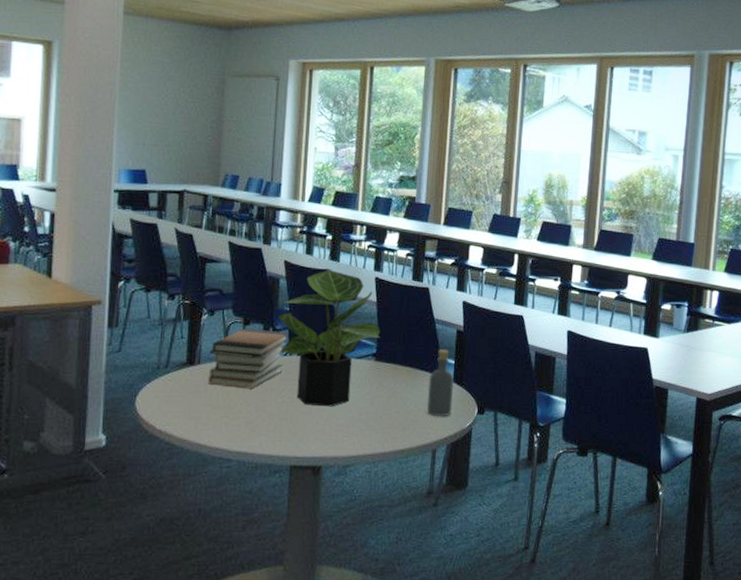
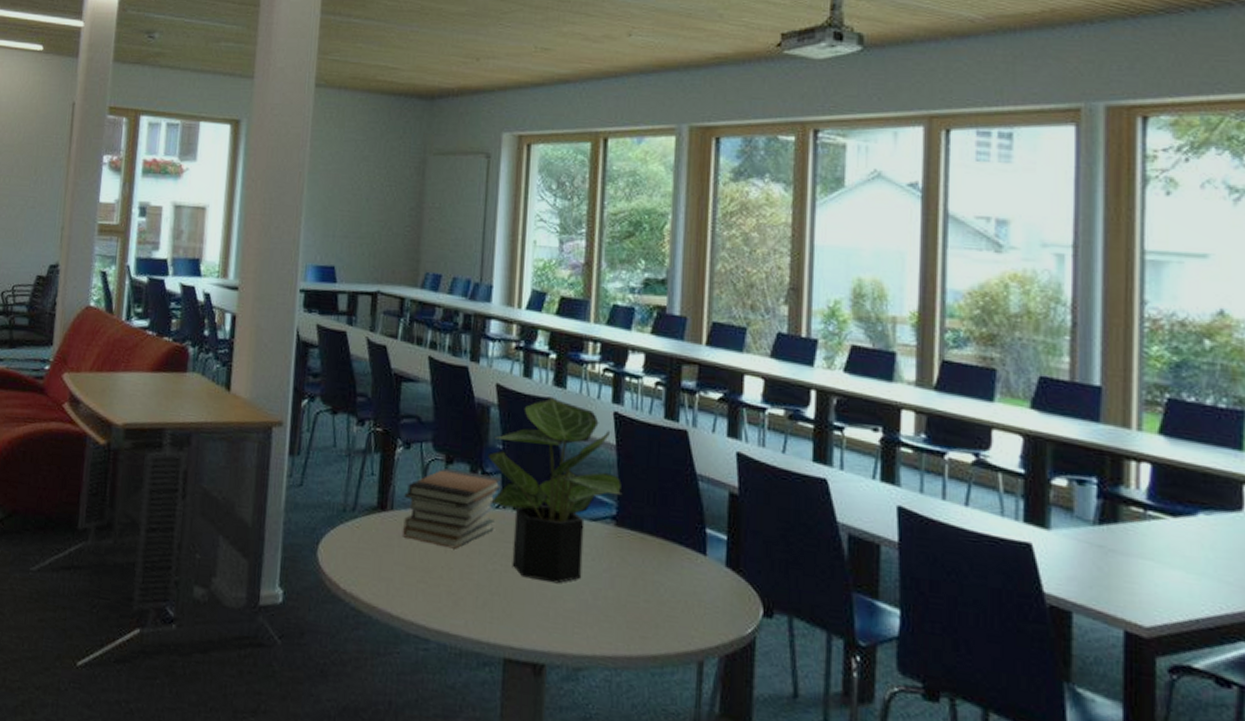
bottle: present [427,349,454,417] -> none [689,517,726,615]

